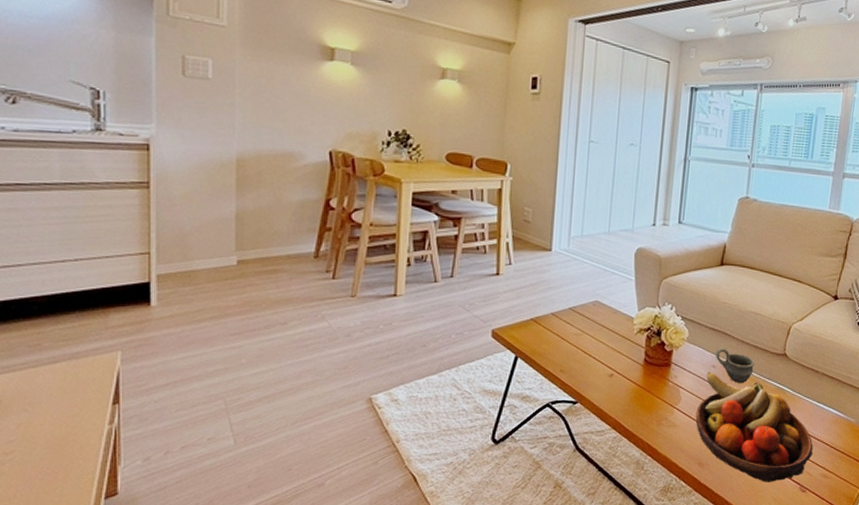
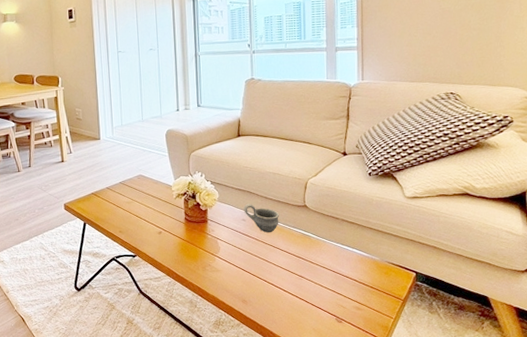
fruit bowl: present [695,371,813,482] -> none [234,224,343,315]

